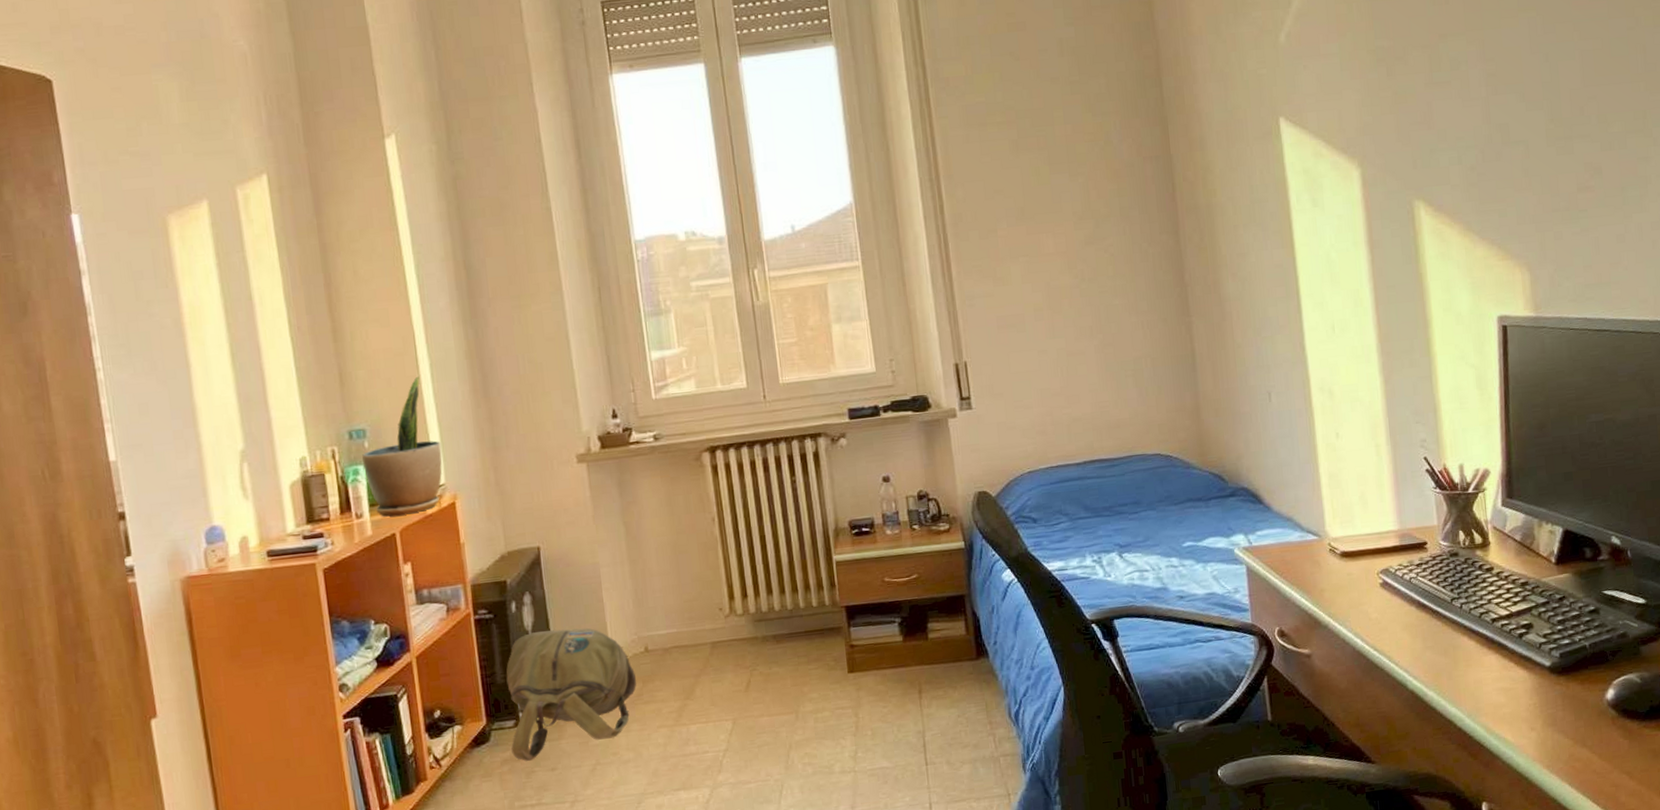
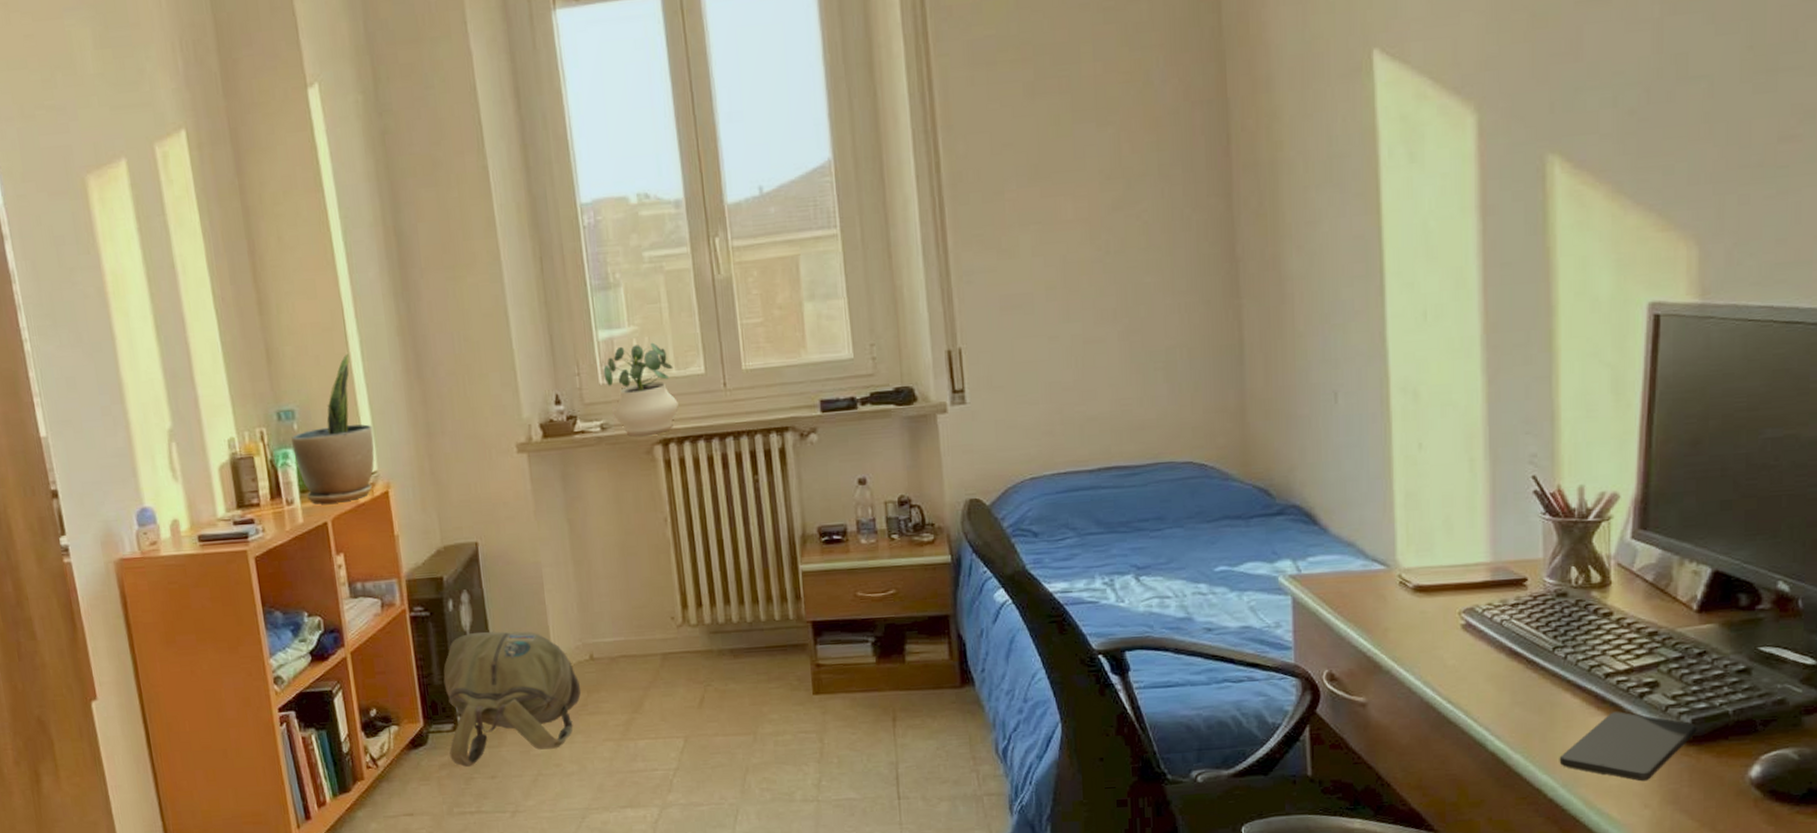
potted plant: none [656,361,725,446] -> present [603,342,680,437]
smartphone: none [1463,650,1565,709] -> present [1559,712,1697,782]

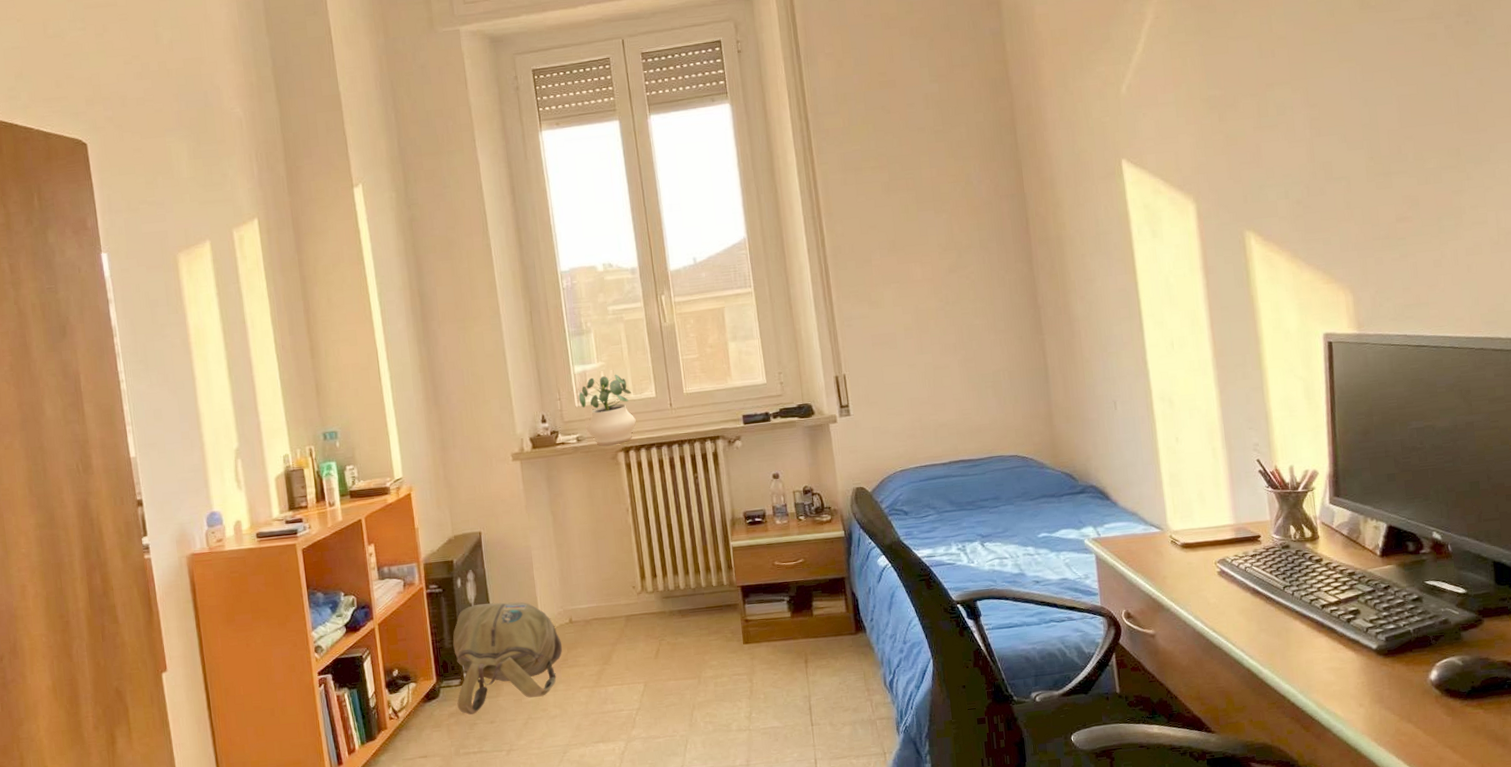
potted plant: present [291,353,375,504] -> none [334,387,400,505]
smartphone: present [1559,712,1697,782] -> none [1296,634,1390,687]

